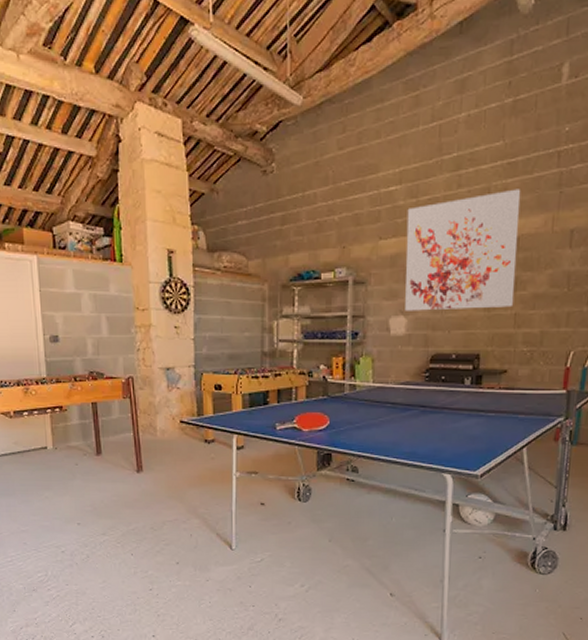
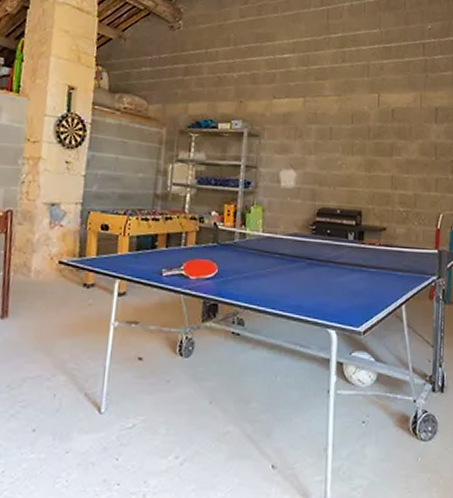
wall art: present [405,189,521,311] -> none [295,69,395,170]

